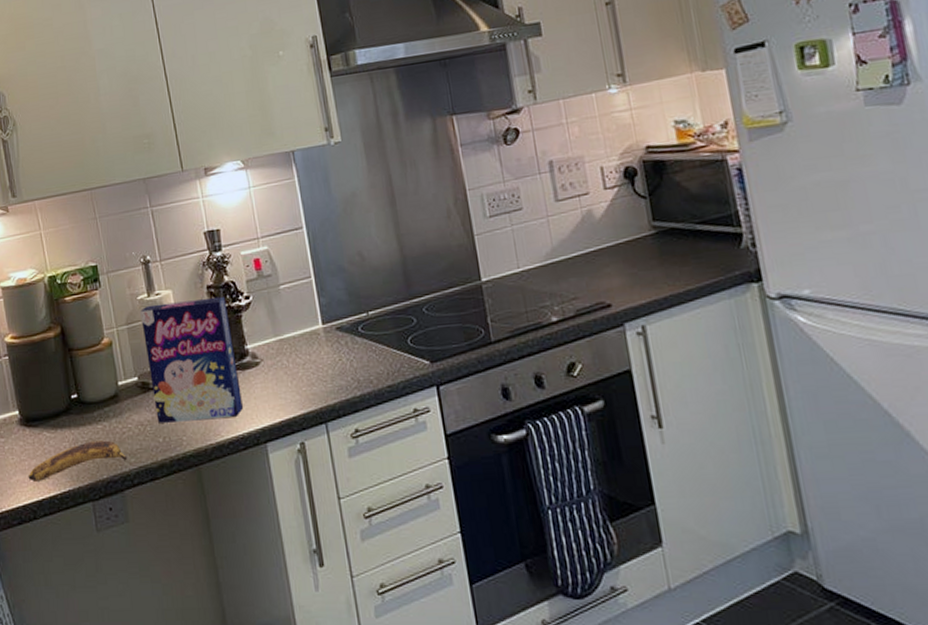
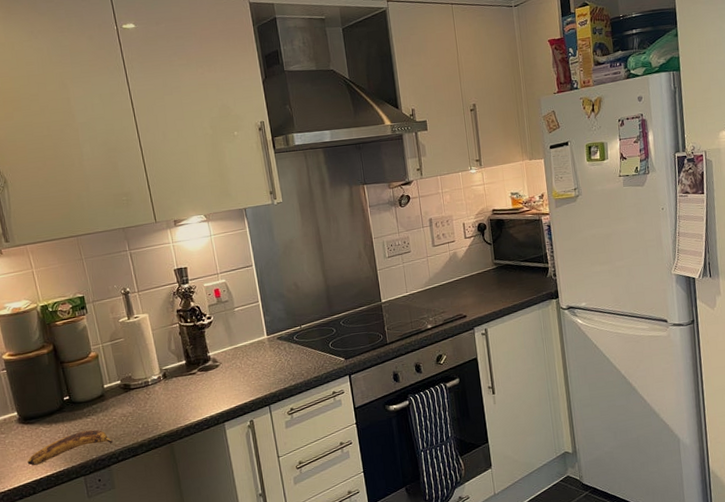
cereal box: present [140,296,243,423] -> none [122,317,206,414]

